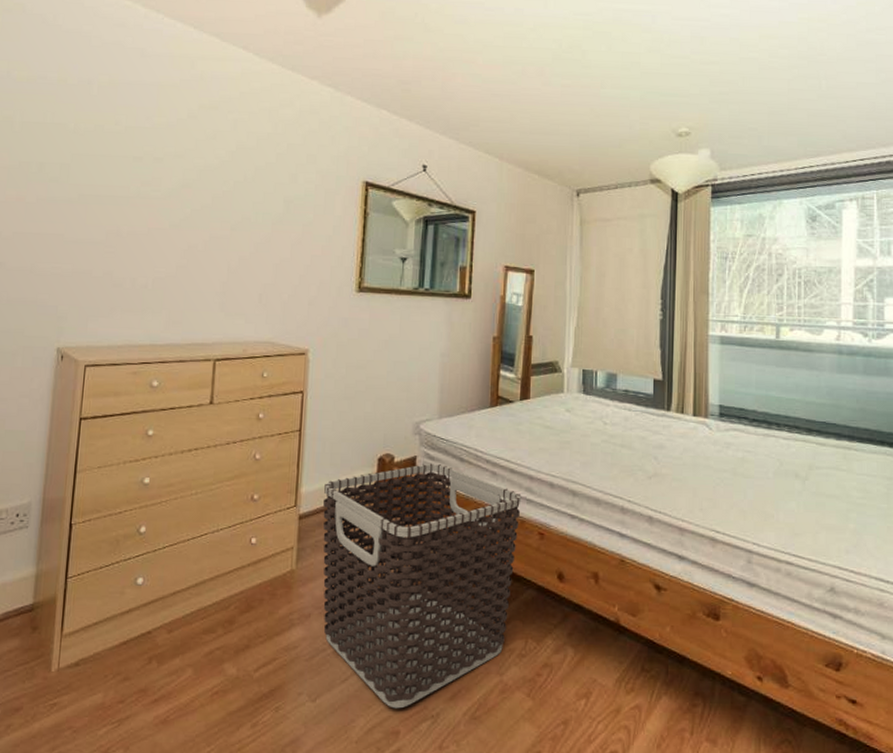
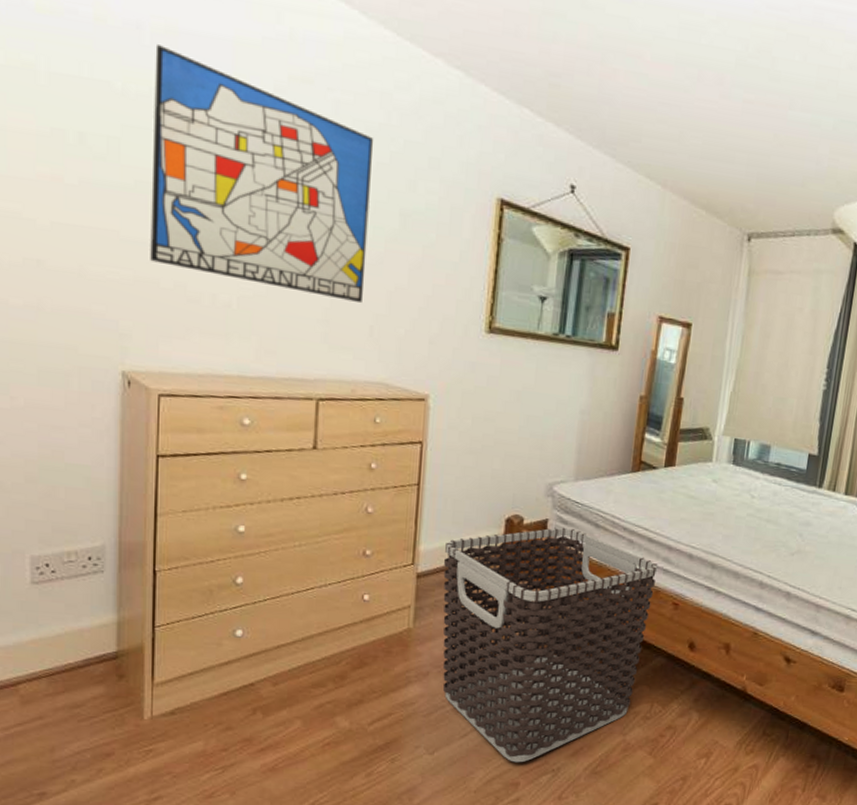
wall art: none [86,94,264,275] -> present [150,45,374,302]

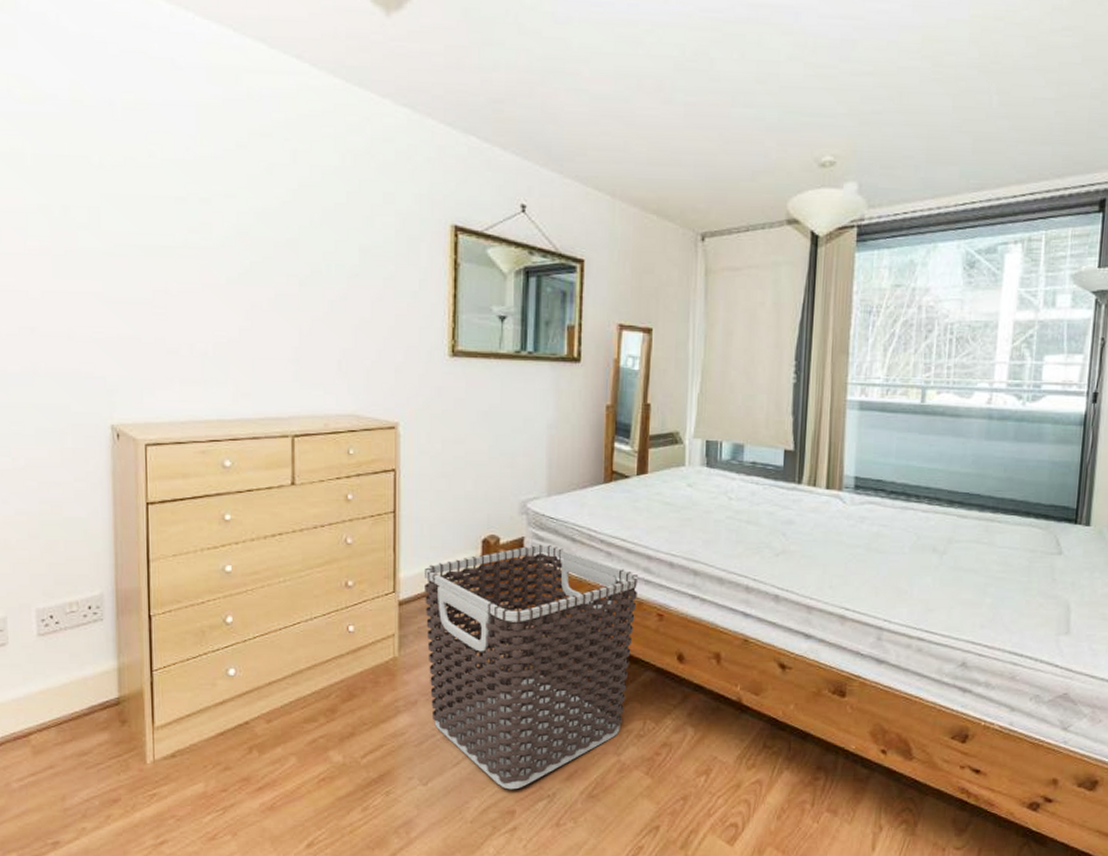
wall art: present [150,45,374,302] -> none [127,118,331,338]

